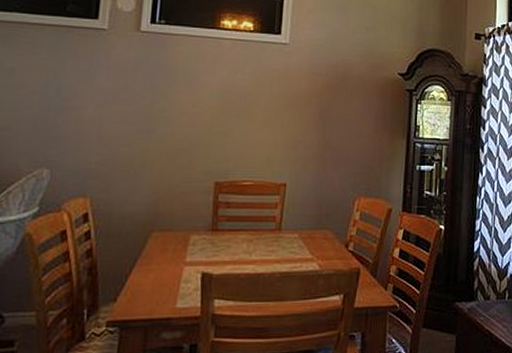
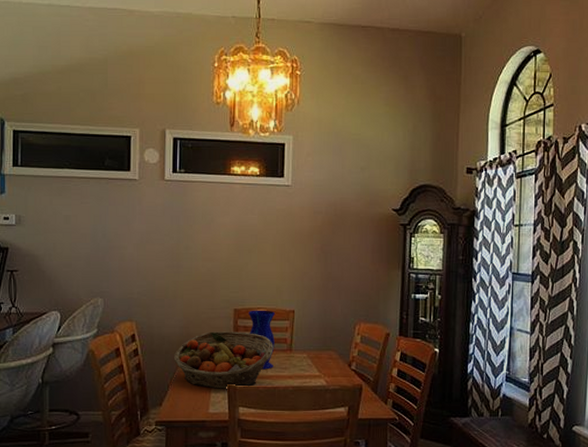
fruit basket: none [136,209,260,278] -> present [174,331,274,389]
vase: none [232,183,265,253] -> present [248,310,276,370]

